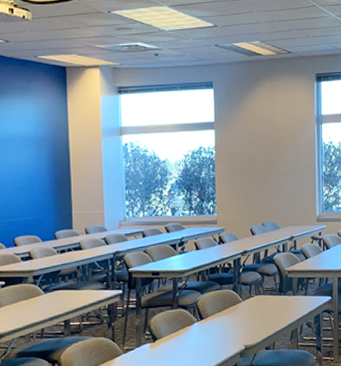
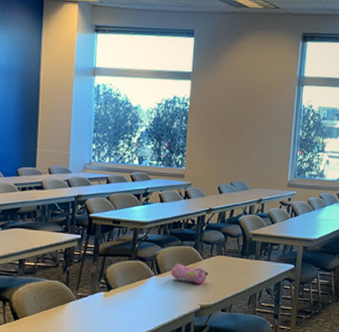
pencil case: none [212,307,250,326] -> present [170,263,209,285]

